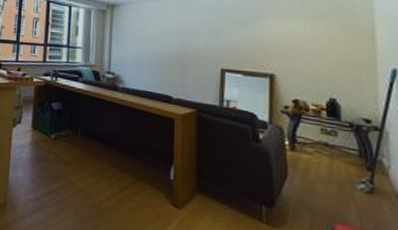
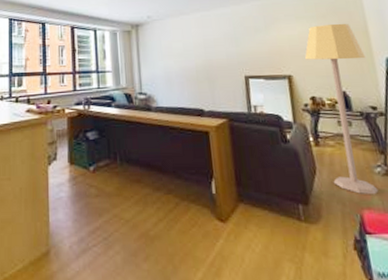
lamp: none [293,25,367,212] -> present [305,23,379,195]

